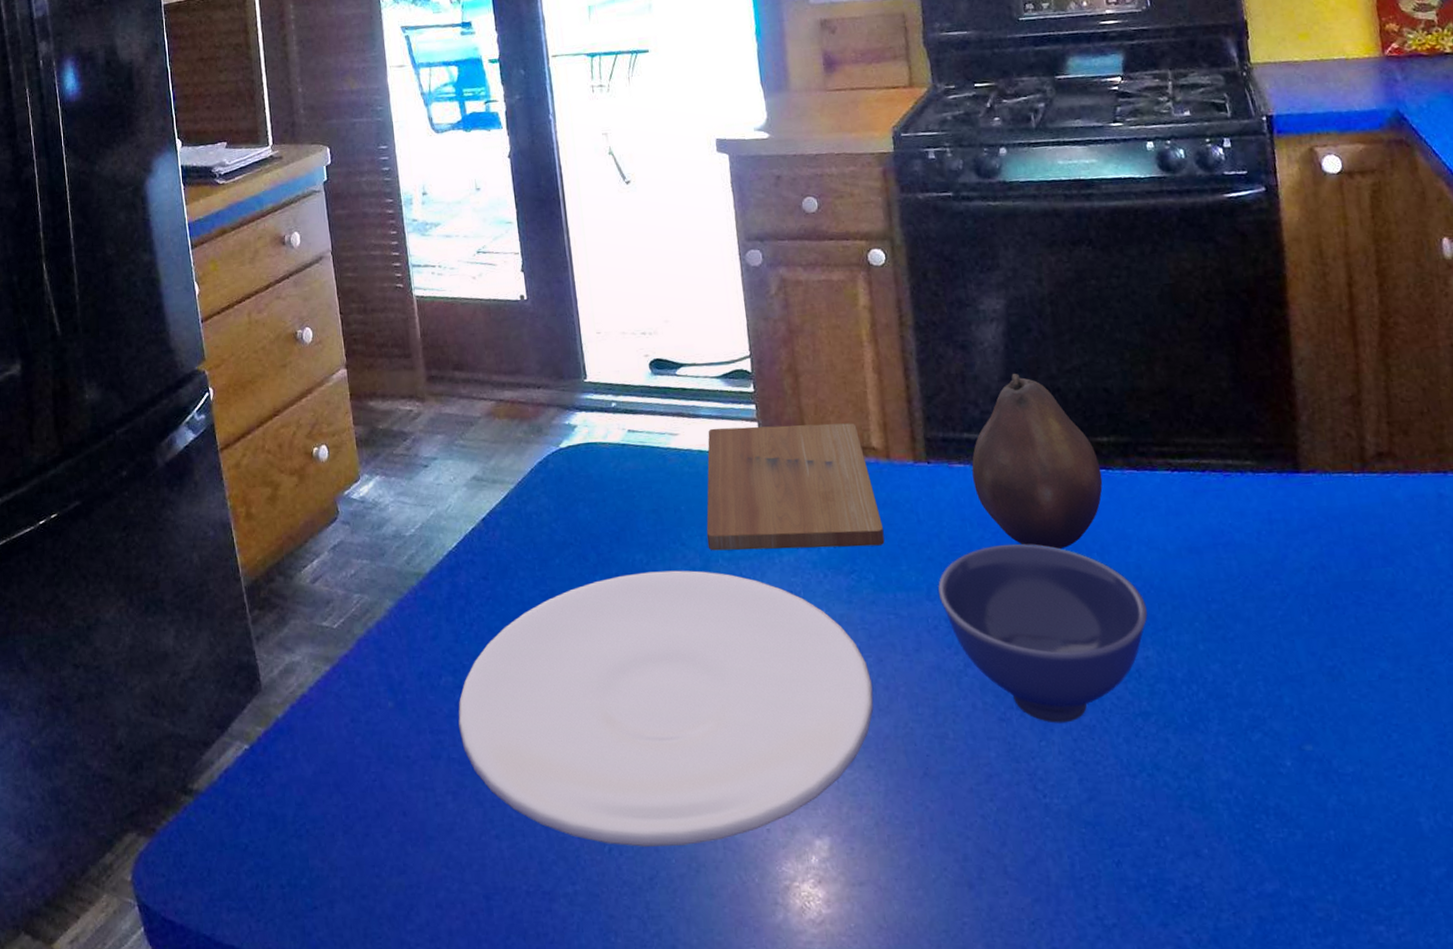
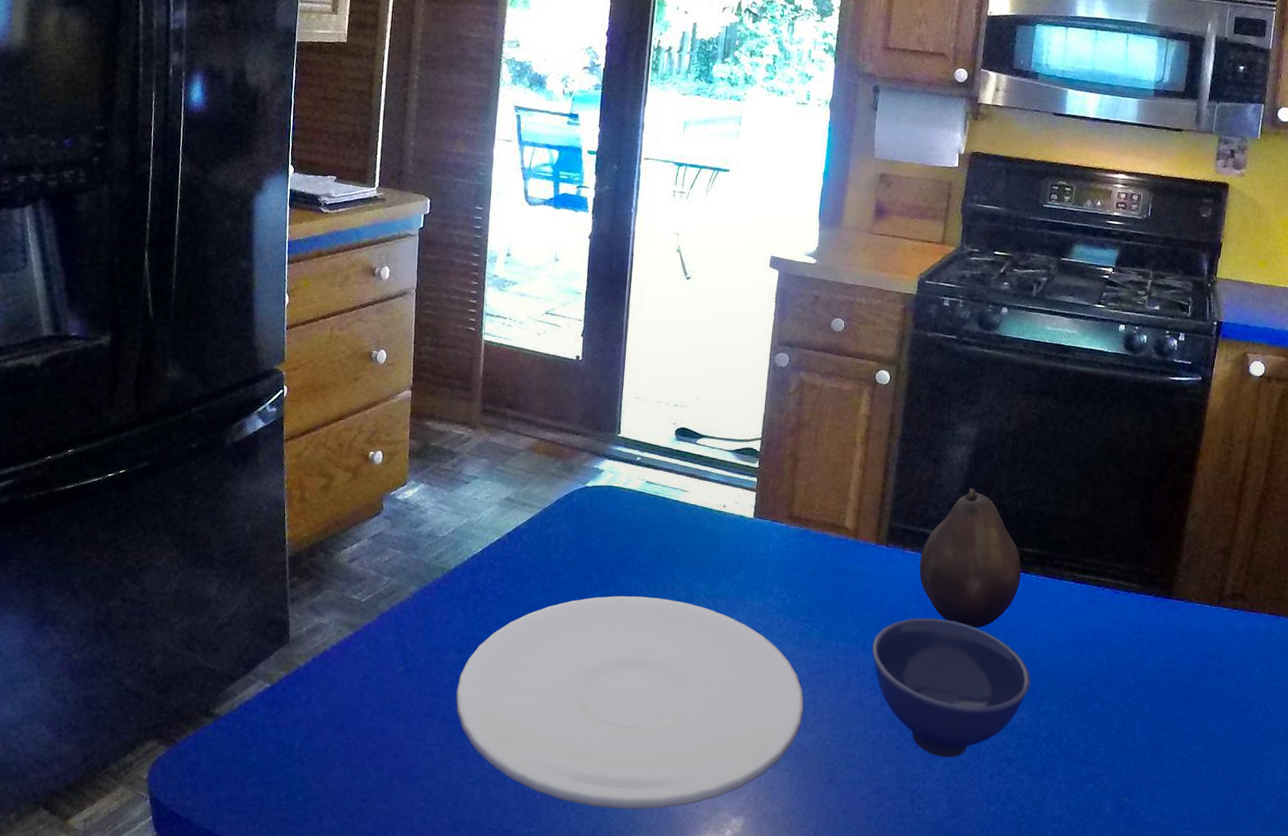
cutting board: present [706,423,885,551] -> none [694,491,840,604]

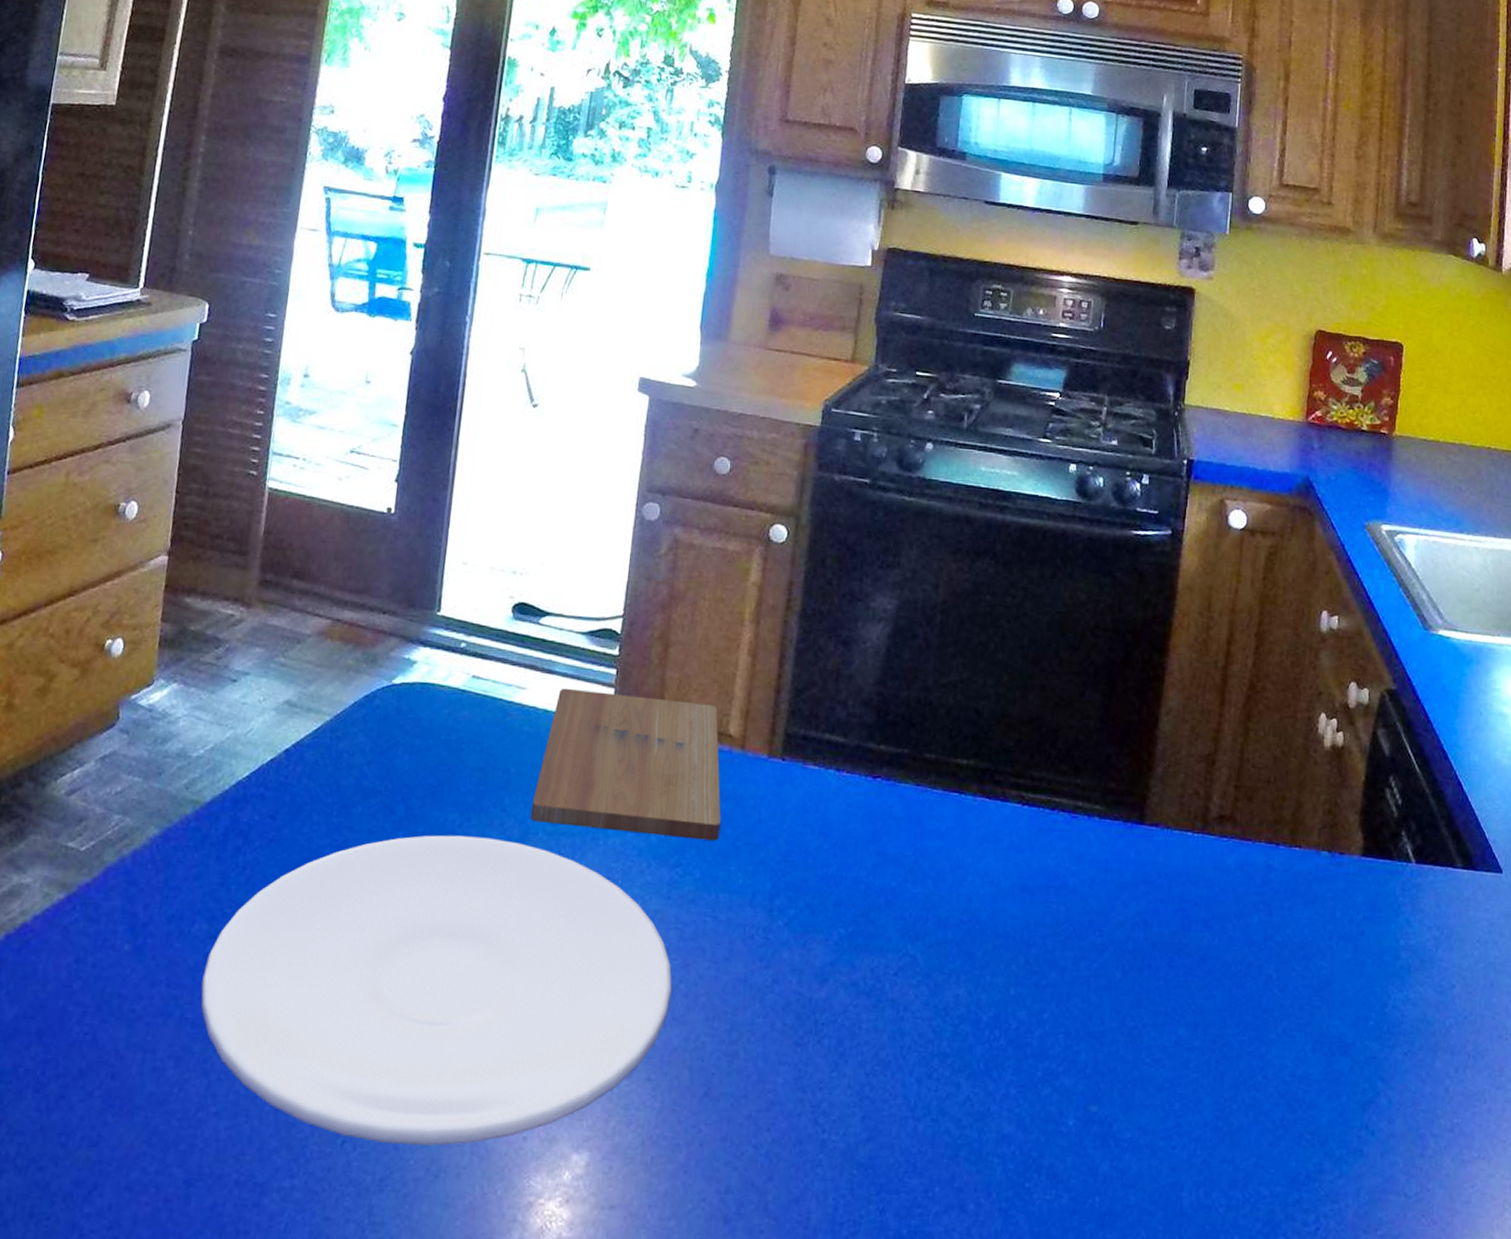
cutting board: none [694,491,840,604] -> present [530,688,721,841]
bowl: present [871,617,1031,758] -> none [762,857,968,1055]
fruit: present [919,488,1021,629] -> none [824,679,954,871]

